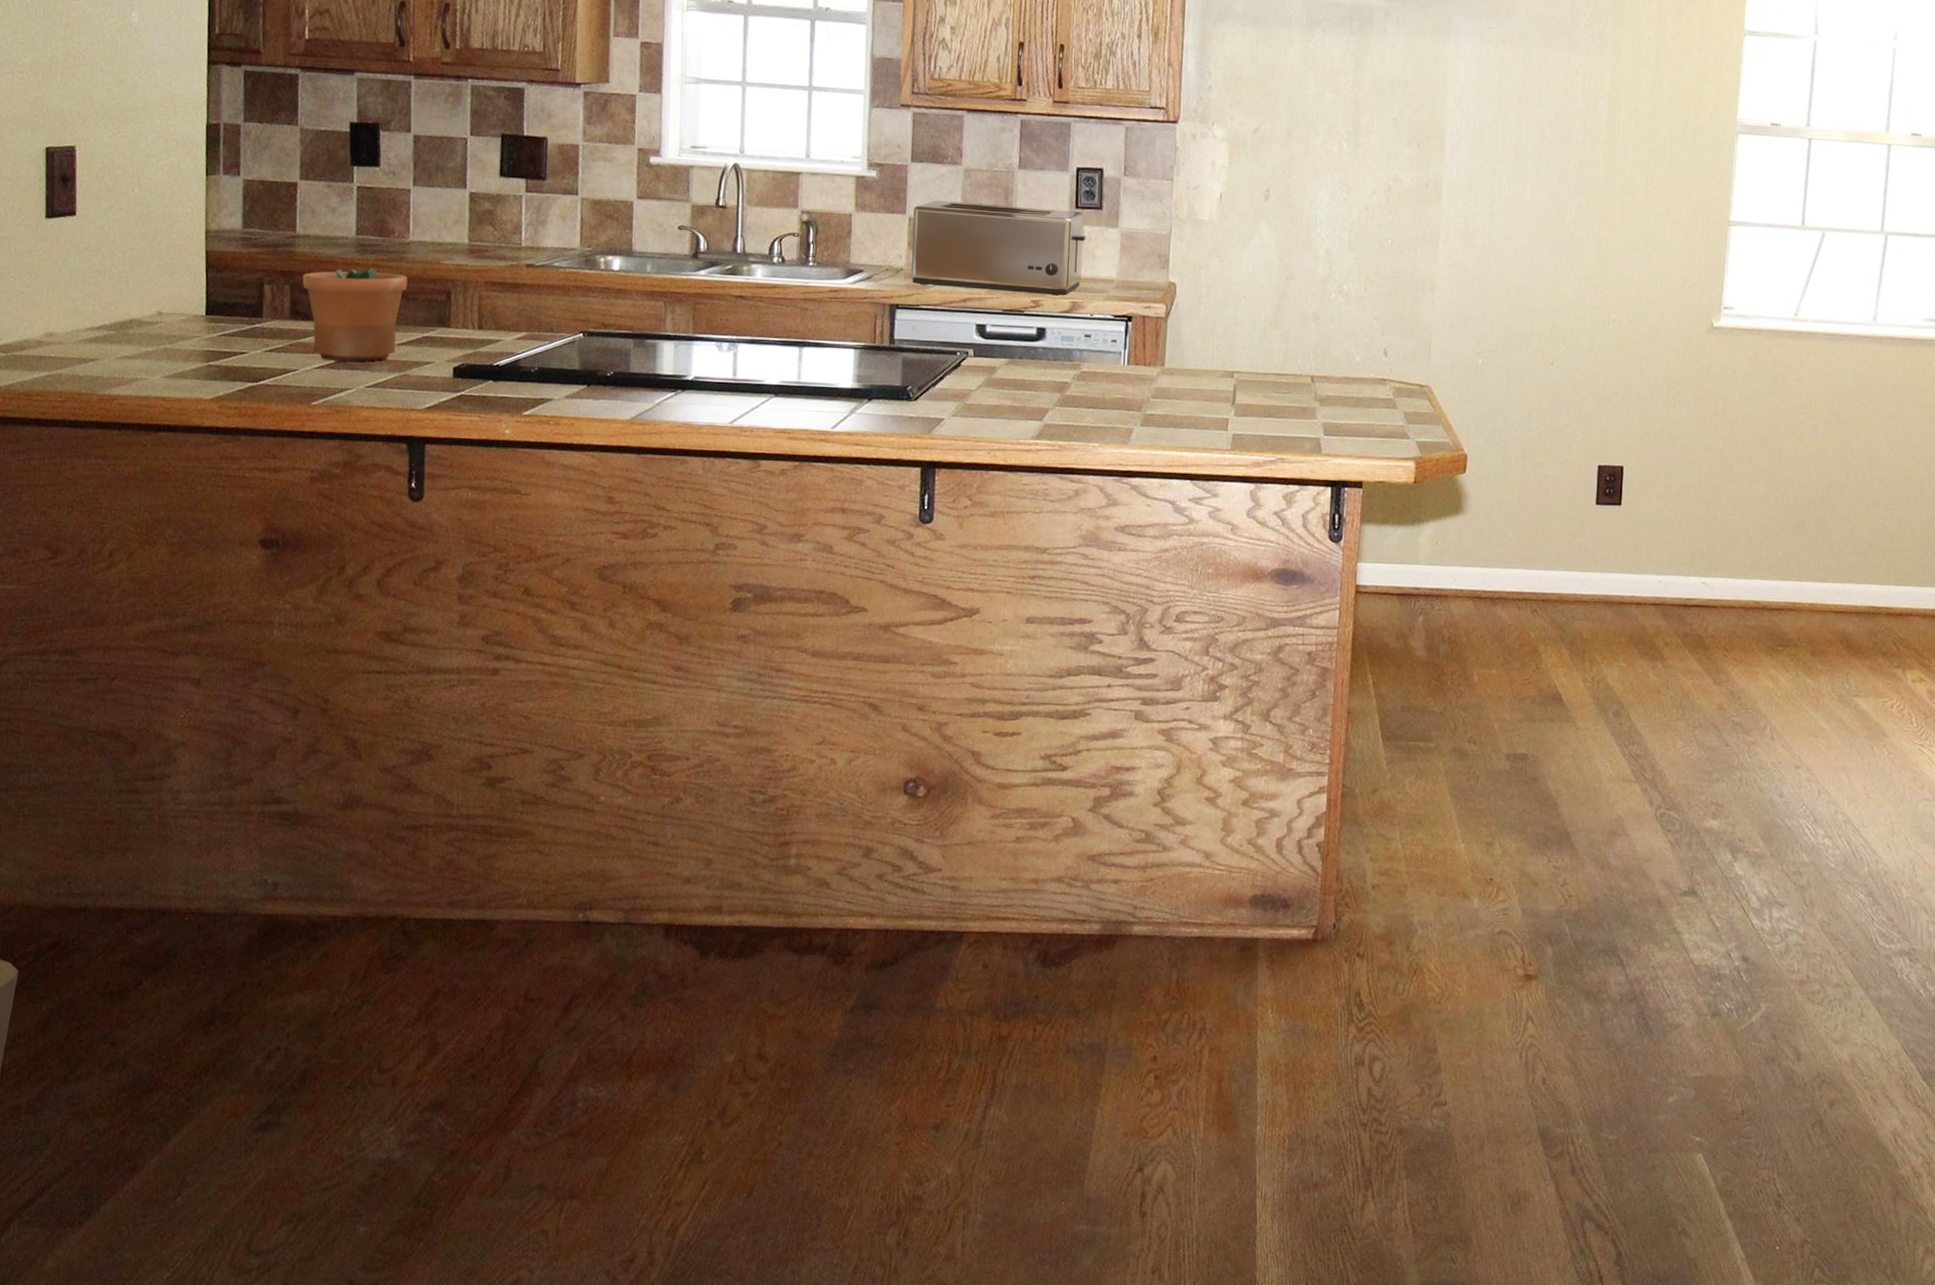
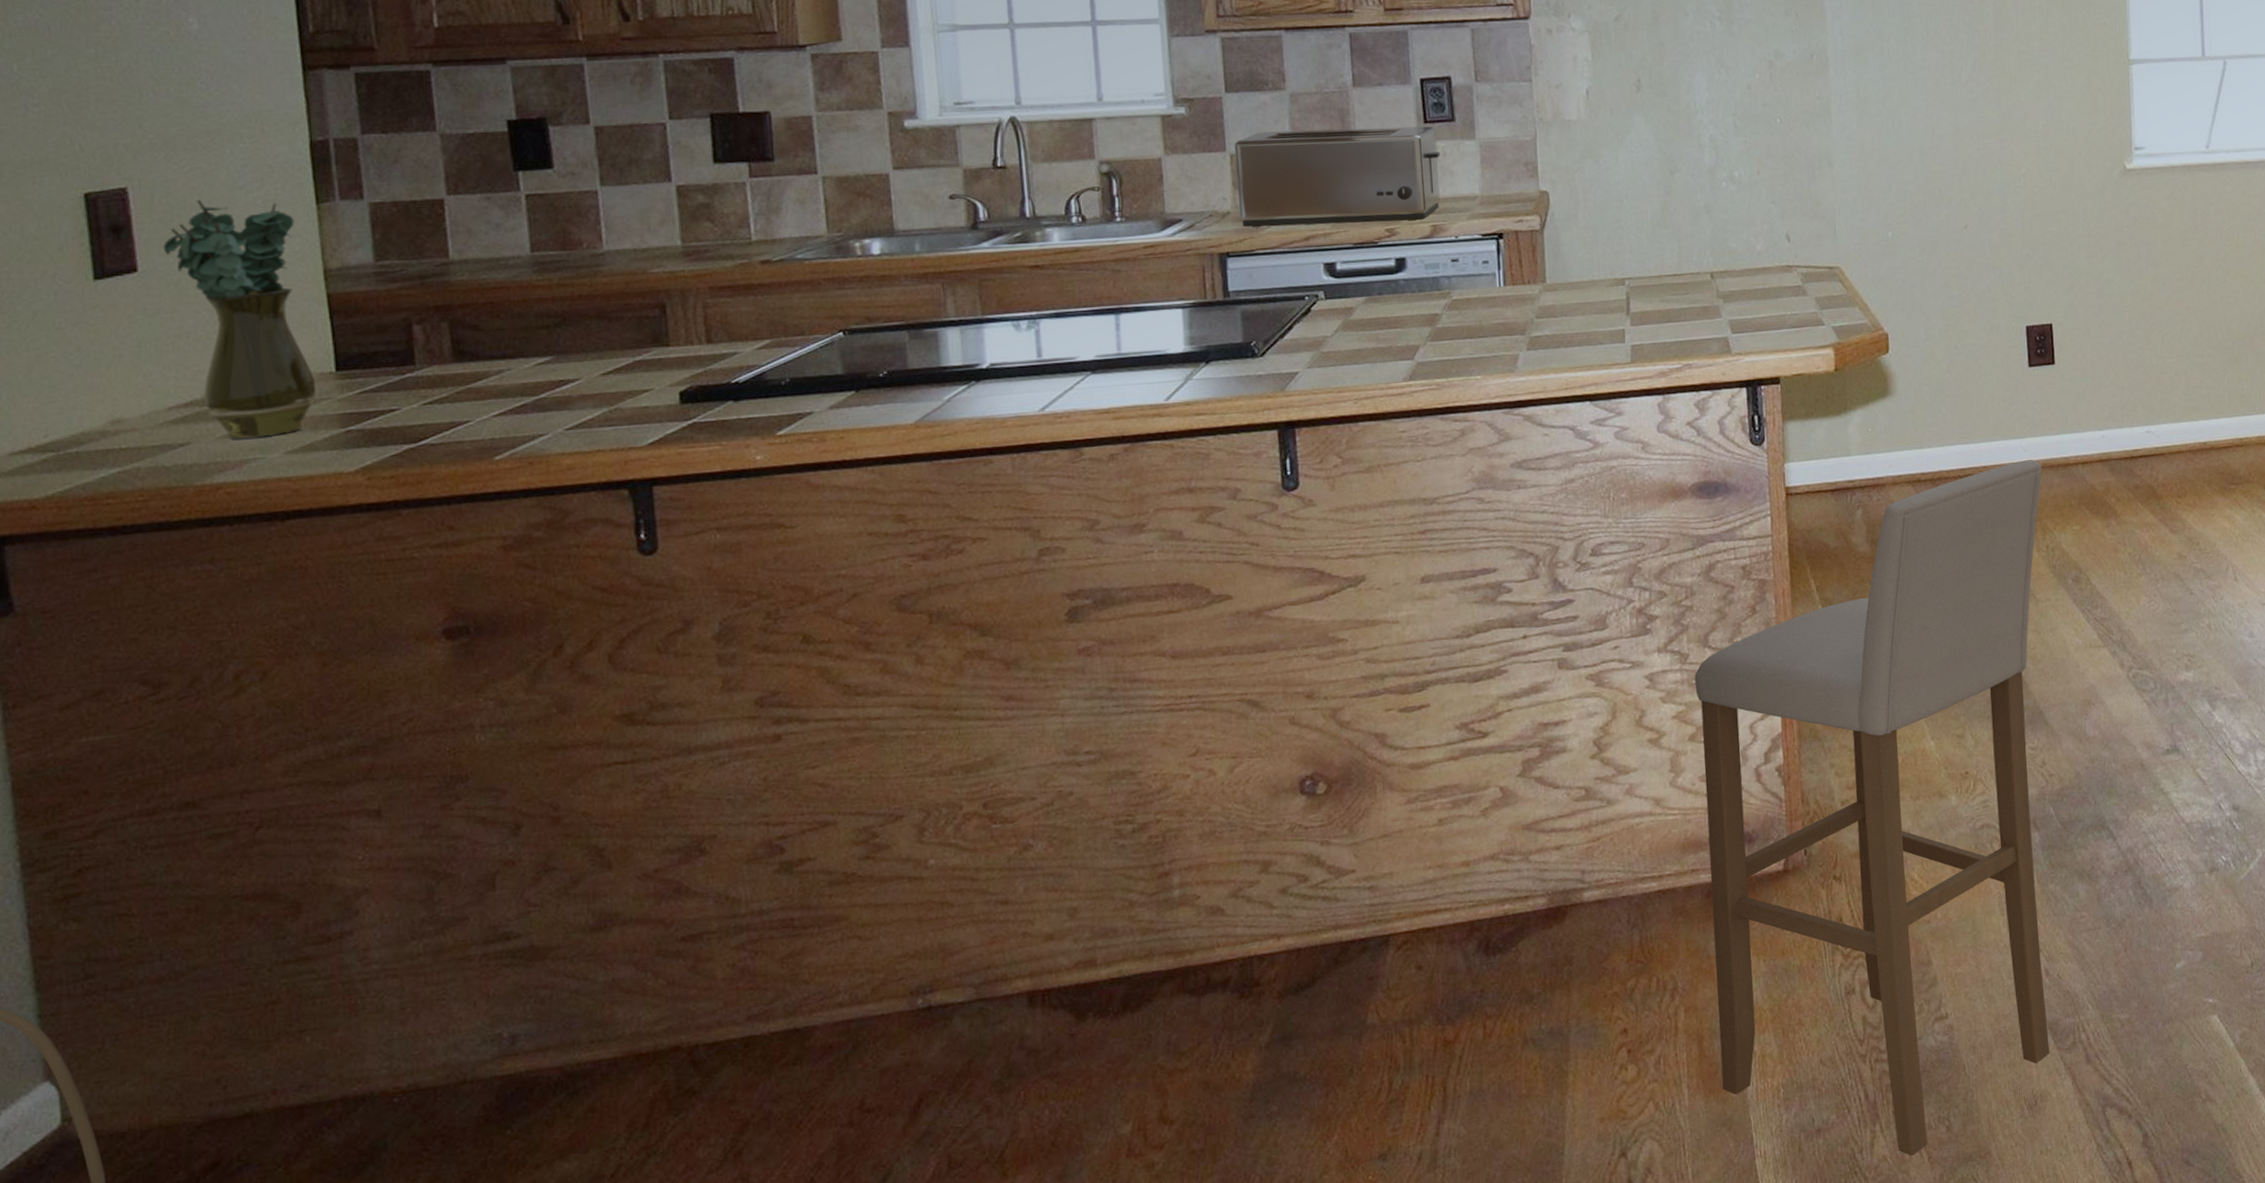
vase: none [95,162,190,362] -> present [163,199,316,439]
planter: present [302,268,408,362] -> none [464,288,607,405]
bar stool: none [1235,593,1597,1226] -> present [1694,459,2050,1156]

